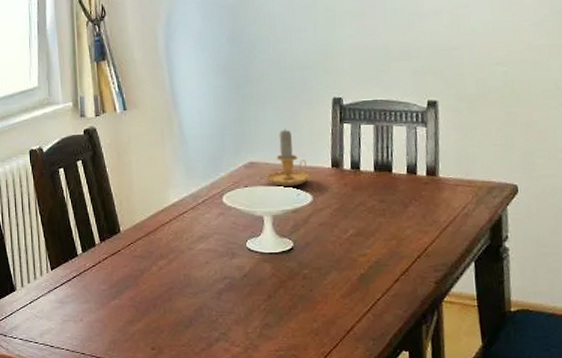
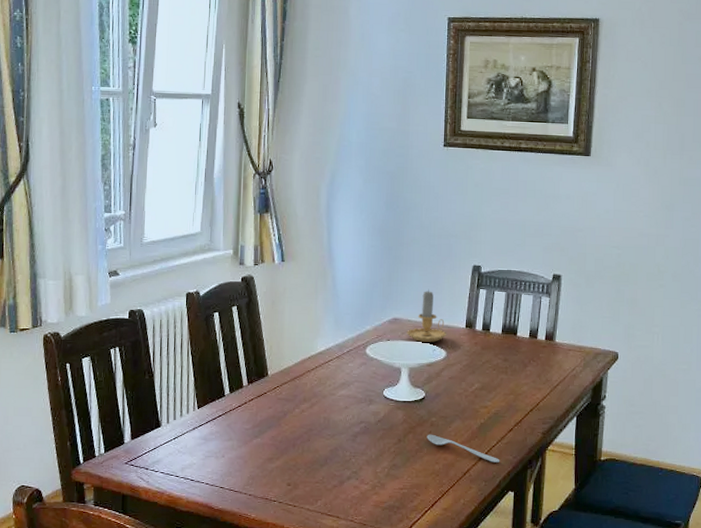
spoon: none [300,288,389,318] -> present [427,434,500,462]

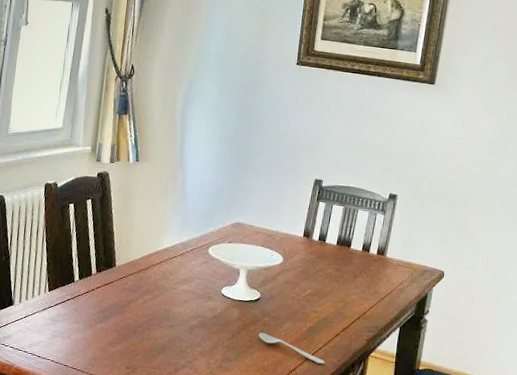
candle: present [407,290,447,342] -> none [247,198,285,248]

